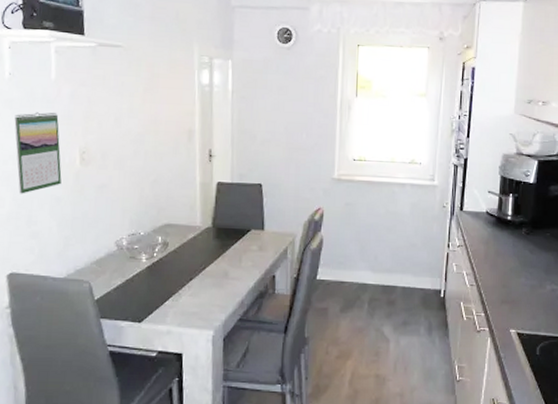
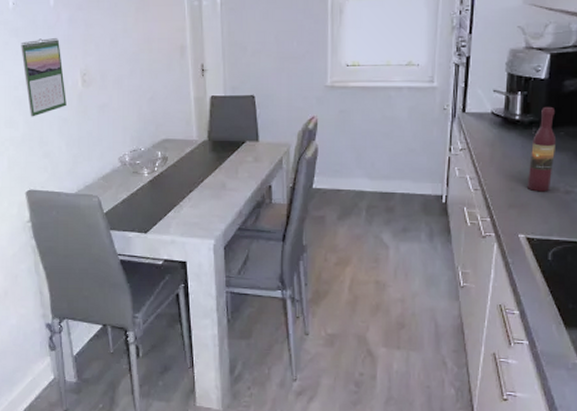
wine bottle: none [518,209,543,289] -> present [528,106,557,192]

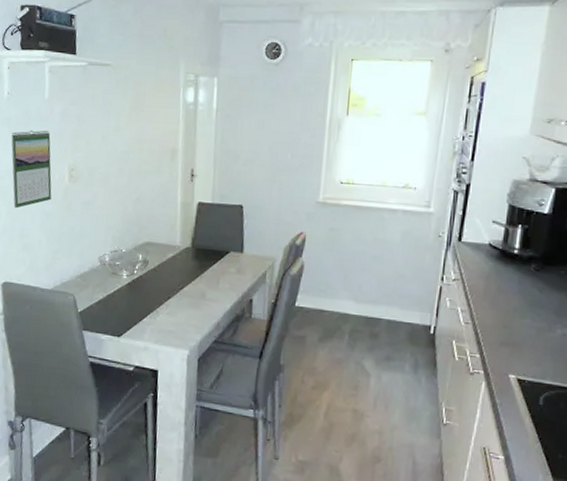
wine bottle: present [528,106,557,192] -> none [522,242,556,333]

